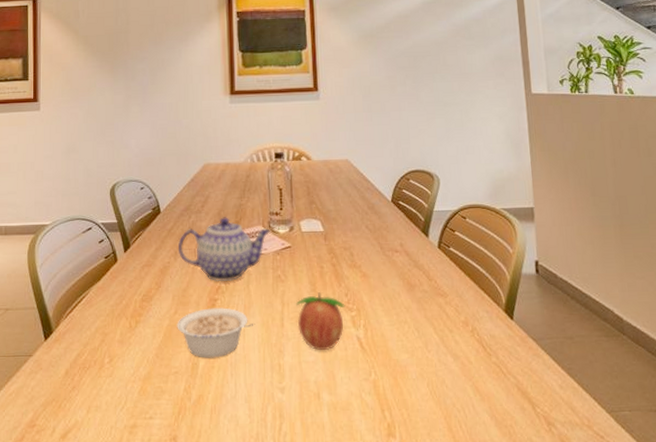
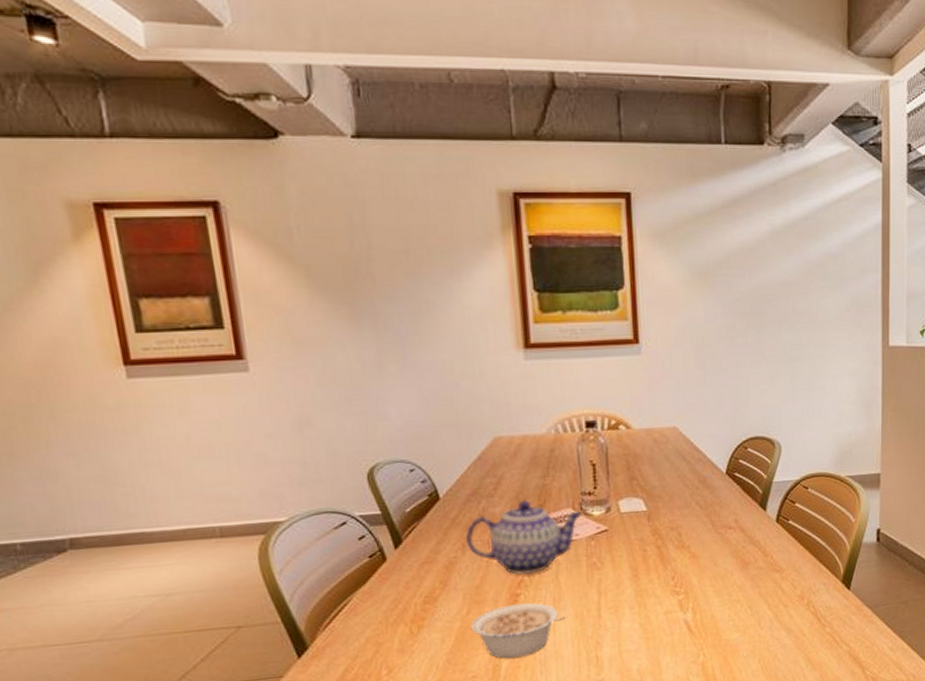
fruit: present [296,292,345,351] -> none [615,577,672,639]

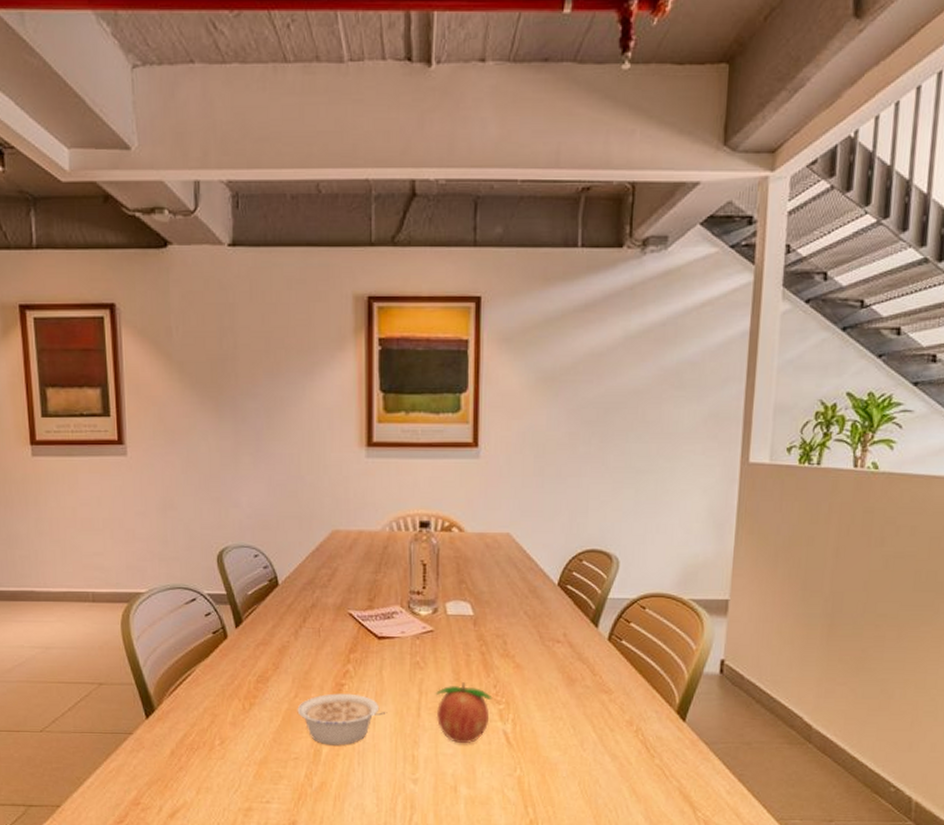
teapot: present [466,500,583,575] -> none [300,593,410,665]
fruit: none [615,577,672,639] -> present [436,682,493,744]

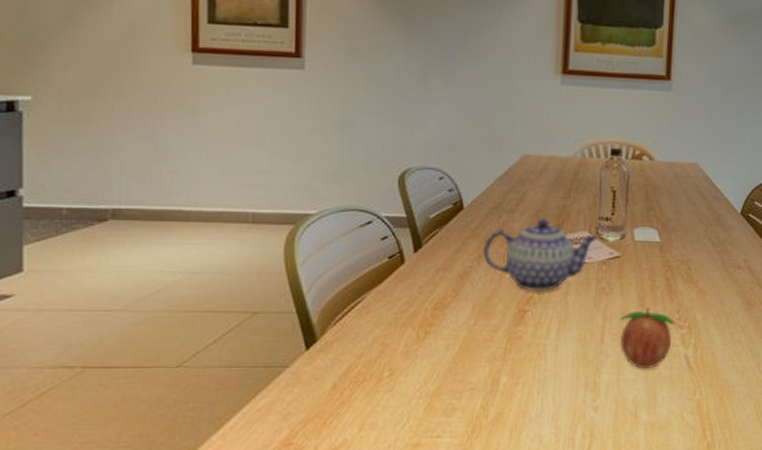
legume: present [297,693,388,746] -> none [476,320,571,374]
teapot: none [300,593,410,665] -> present [484,219,598,291]

